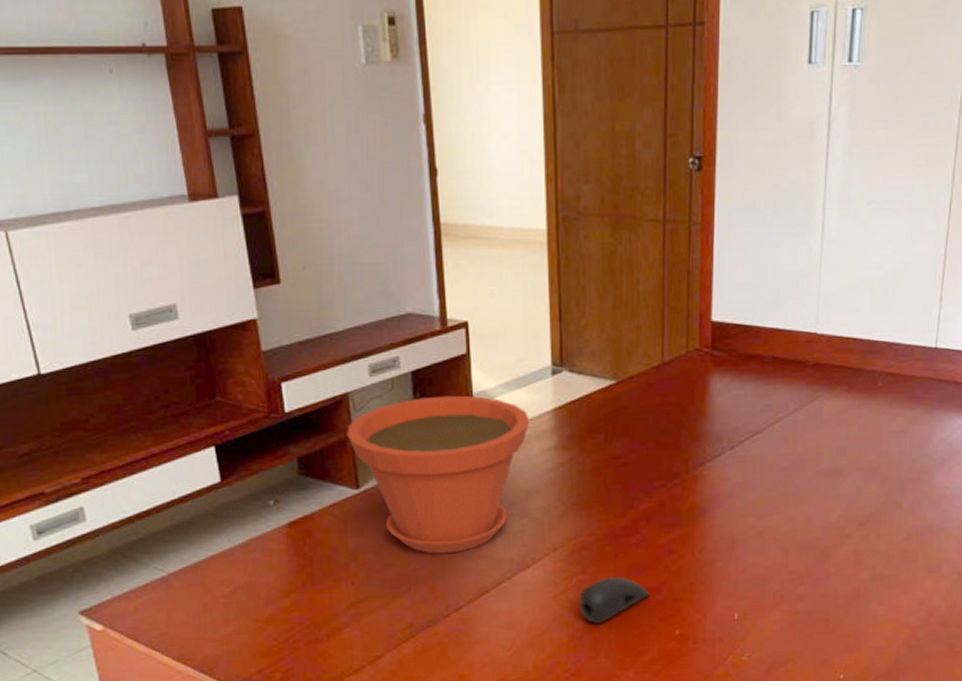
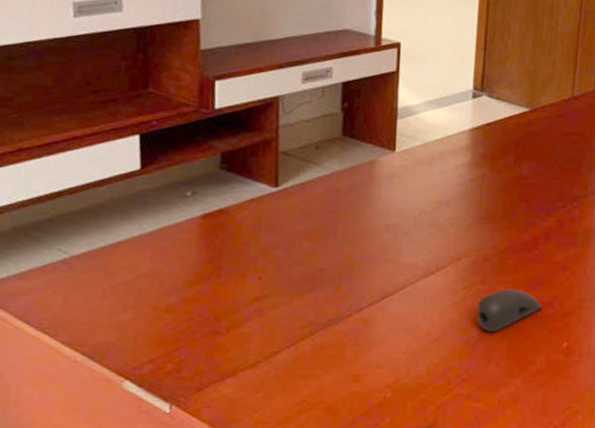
plant pot: present [347,395,530,554] -> none [273,107,448,256]

